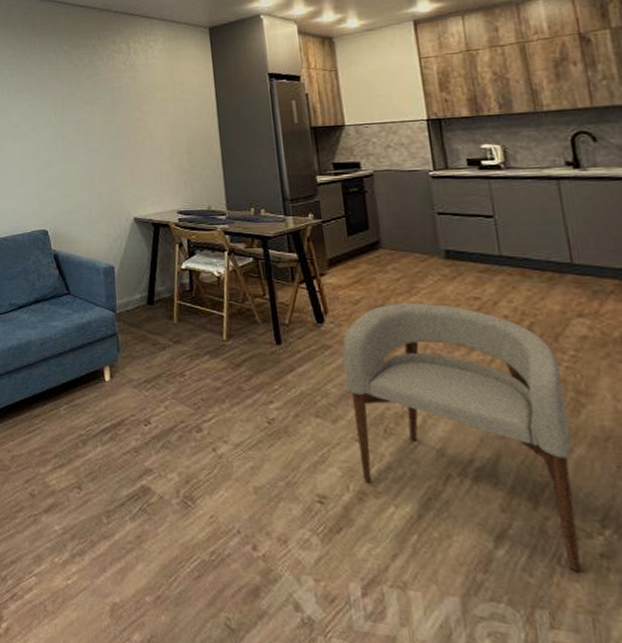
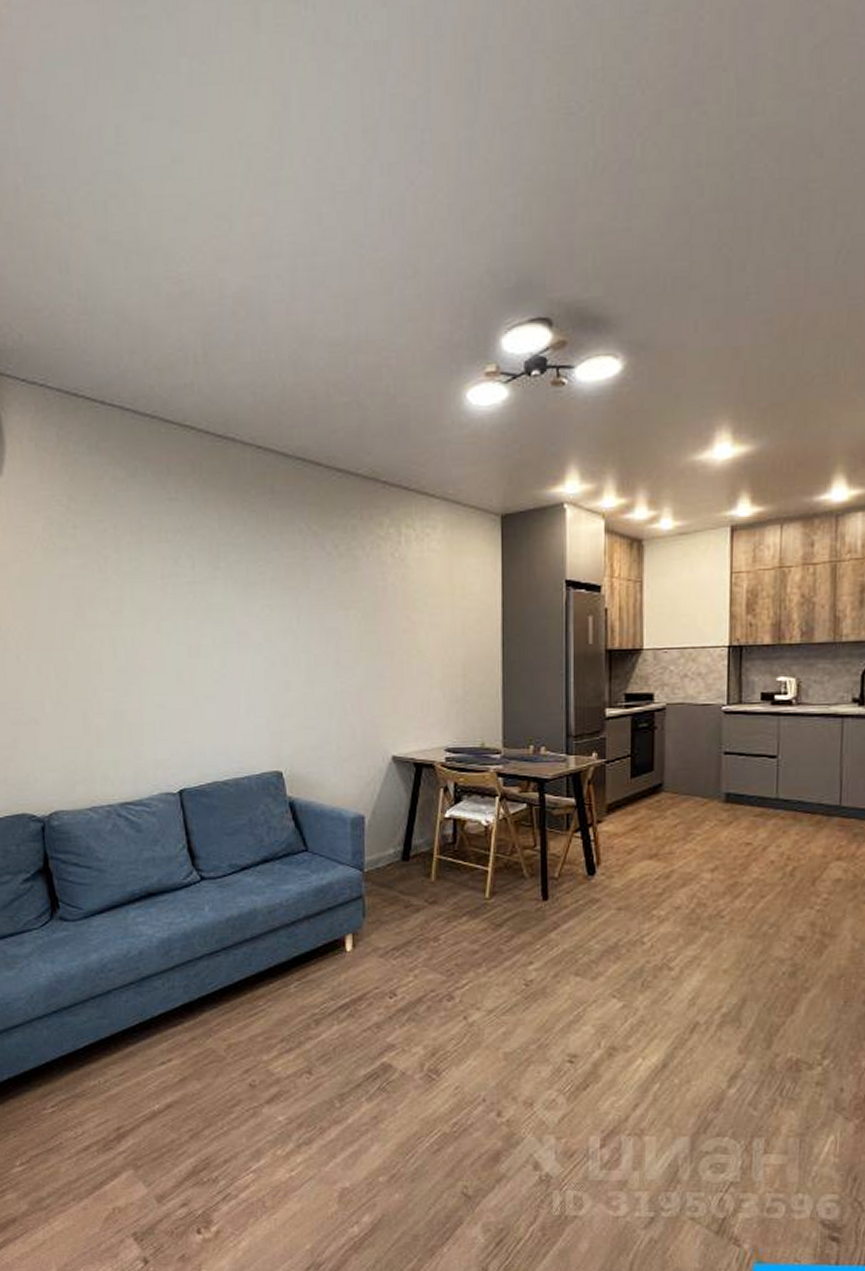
armchair: present [342,302,581,573] -> none [609,850,812,1101]

